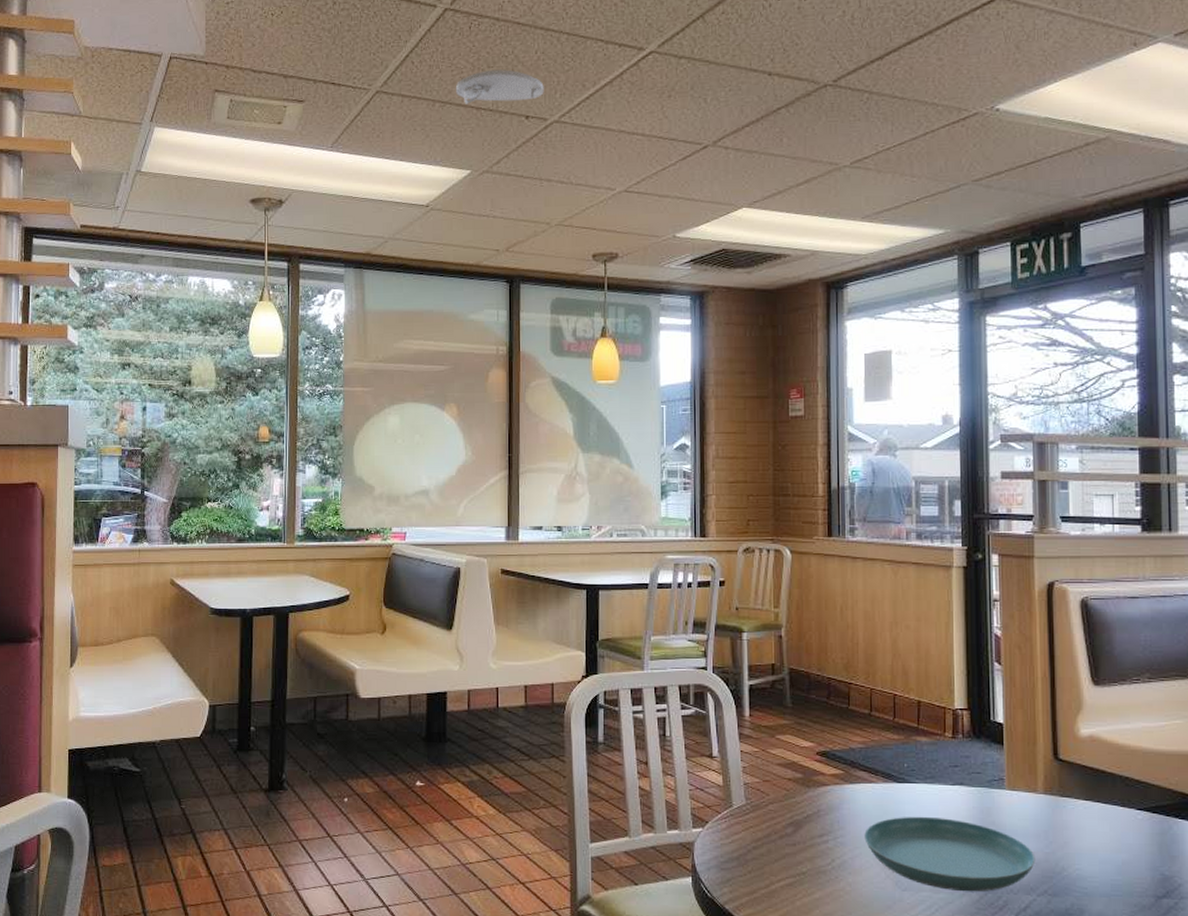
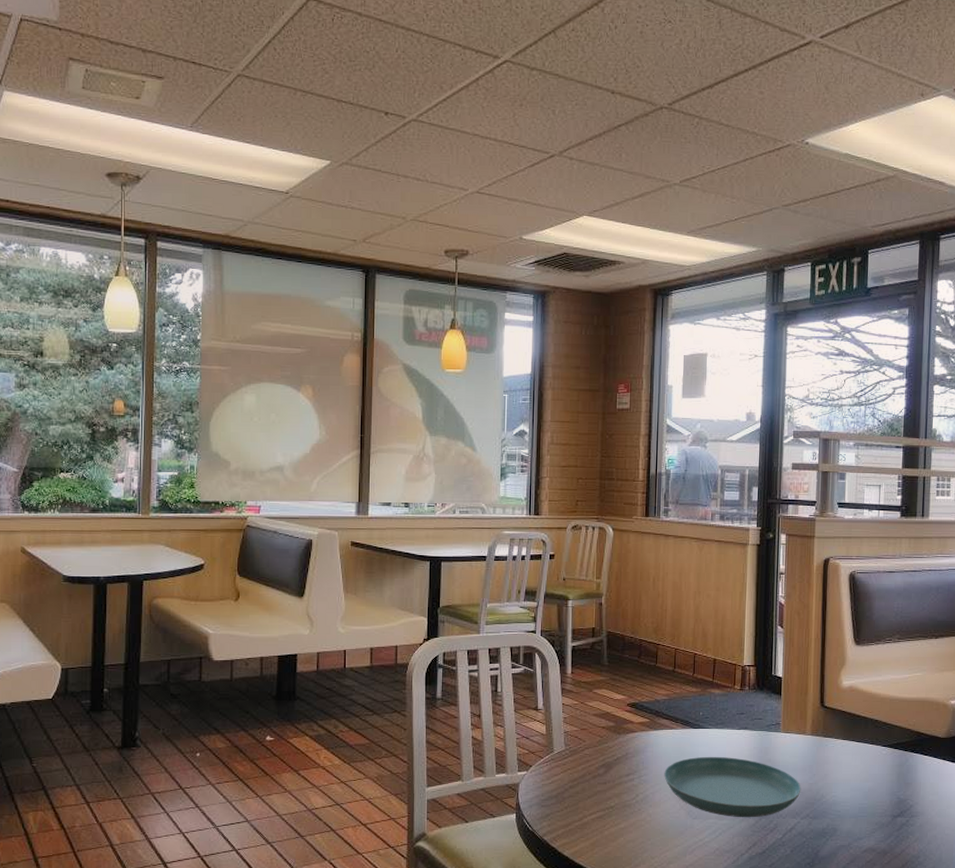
smoke detector: present [455,69,544,104] -> none [317,64,403,97]

